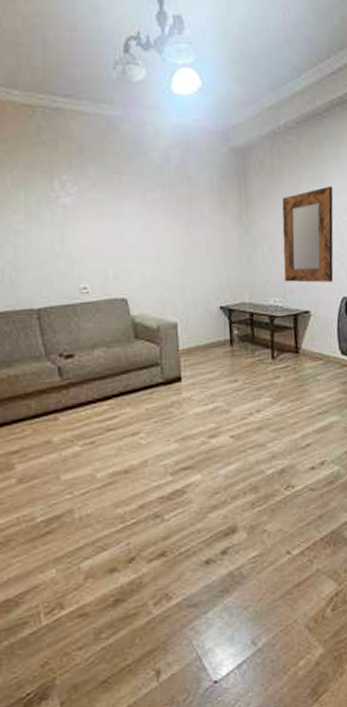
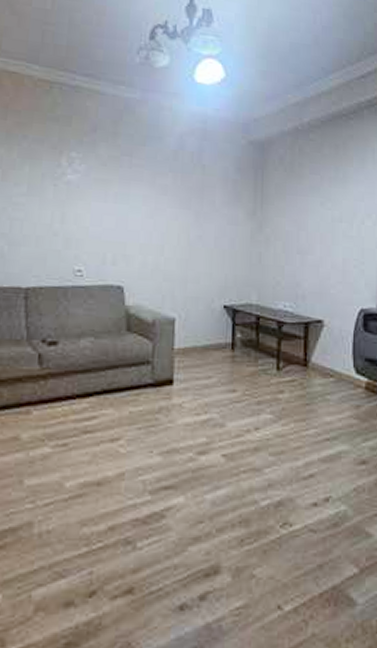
home mirror: present [282,186,334,283] -> none [297,188,356,291]

